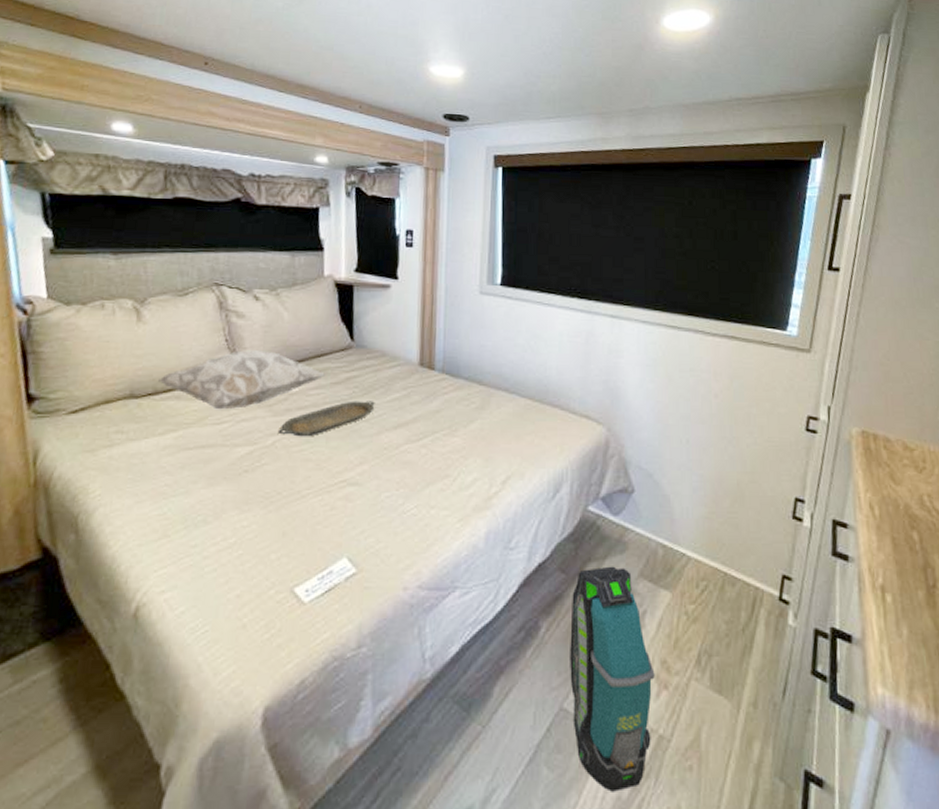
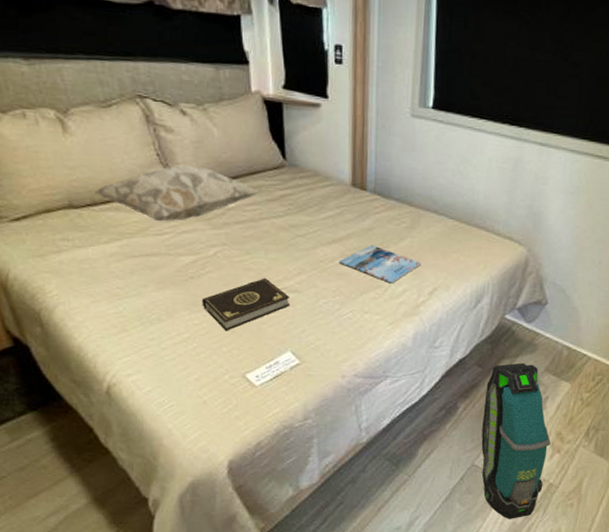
book: none [253,469,350,534] -> present [201,278,291,331]
serving tray: present [277,401,375,437] -> none [218,217,310,249]
magazine: none [404,429,493,472] -> present [339,245,422,284]

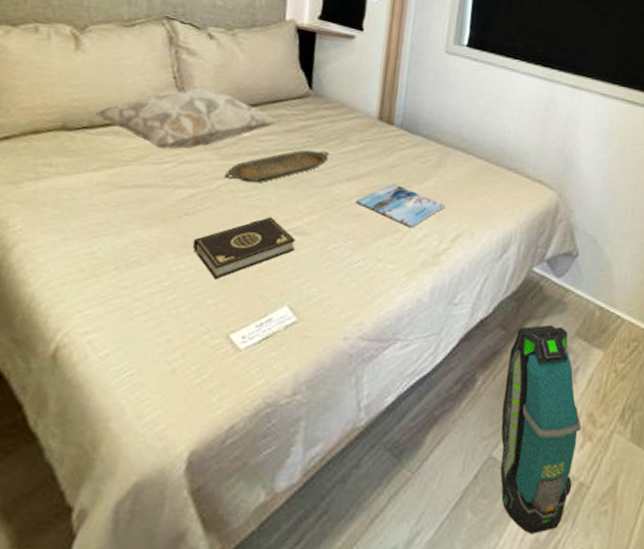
serving tray: none [218,217,310,249] -> present [224,150,330,183]

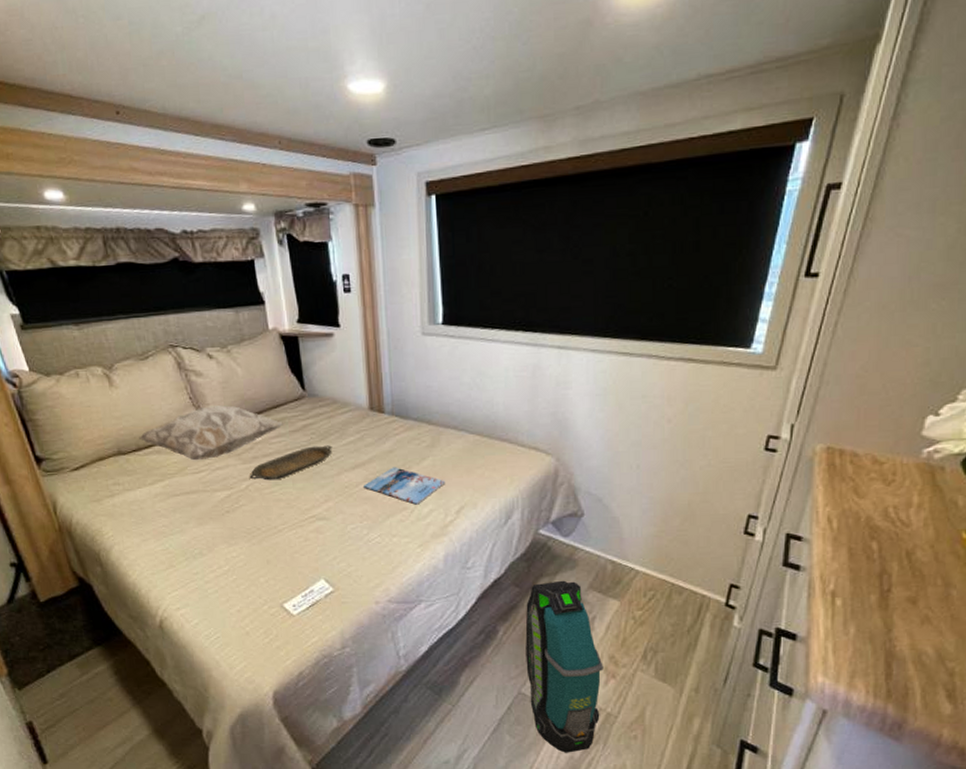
book: present [192,217,296,280] -> none [238,507,320,562]

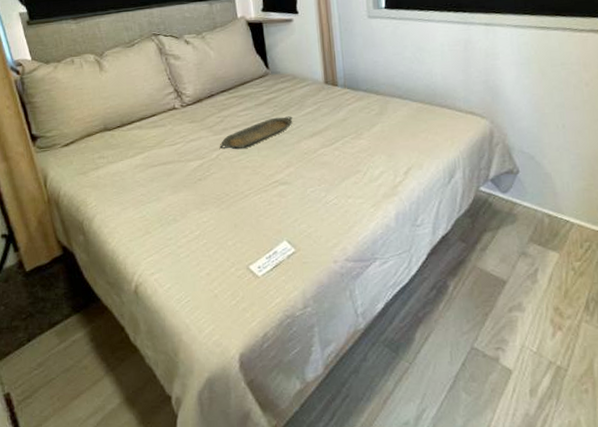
decorative pillow: present [139,405,284,461] -> none [123,84,251,134]
magazine: present [364,467,446,505] -> none [321,133,394,168]
backpack: present [525,580,603,753] -> none [472,234,551,410]

